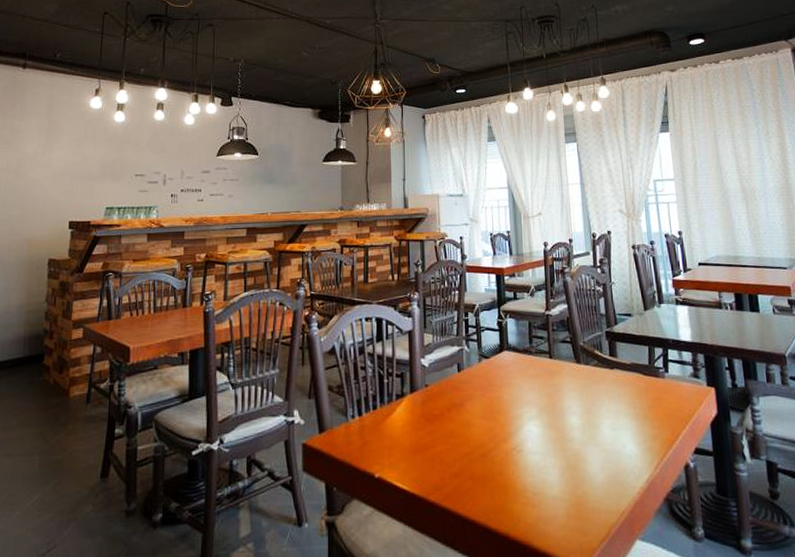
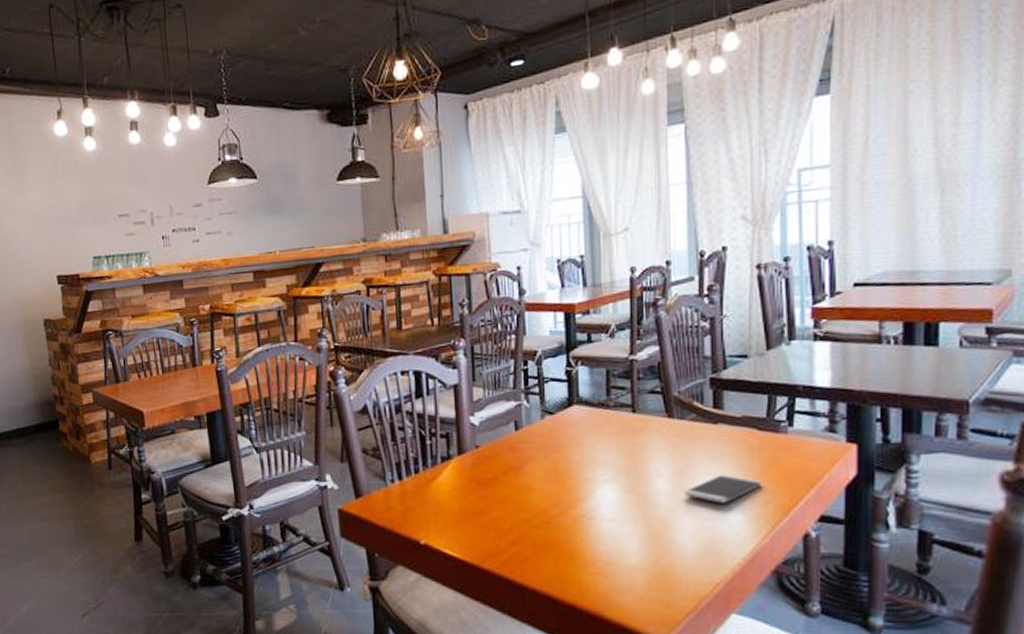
smartphone: none [592,412,651,438] -> present [684,474,763,503]

